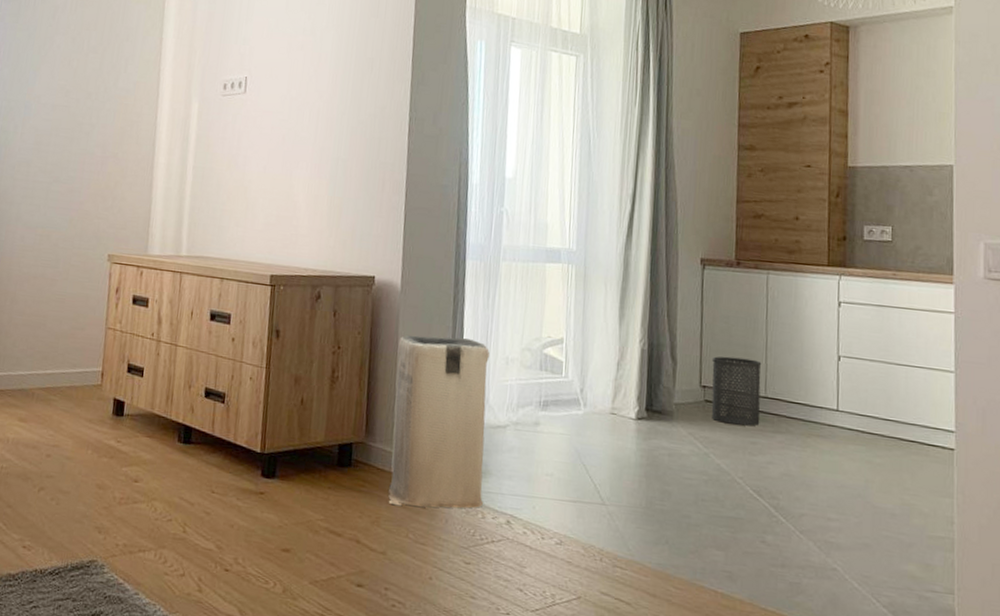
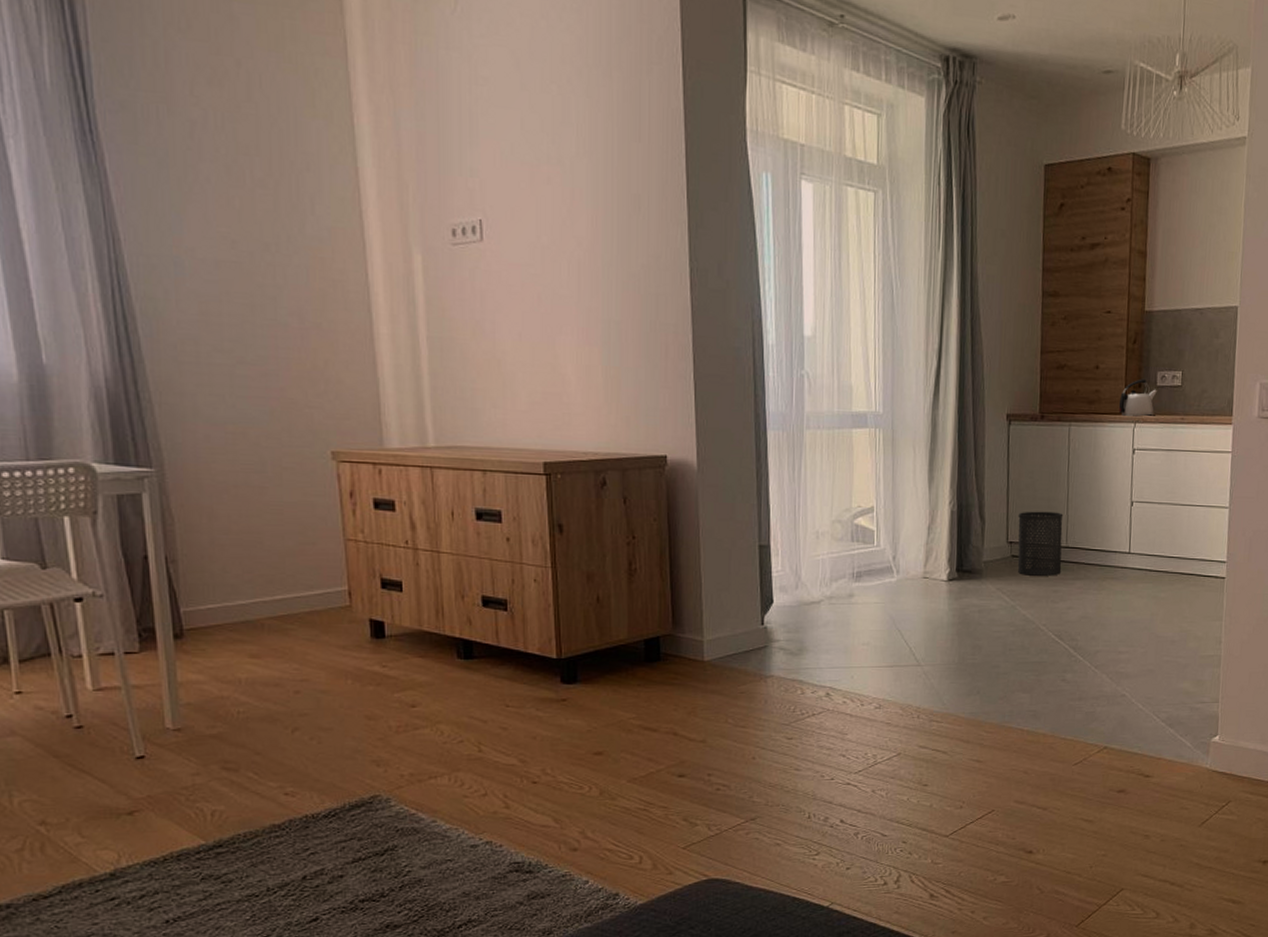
laundry basket: present [388,334,490,509] -> none [700,515,801,694]
kettle: none [821,232,865,270] -> present [1118,378,1158,417]

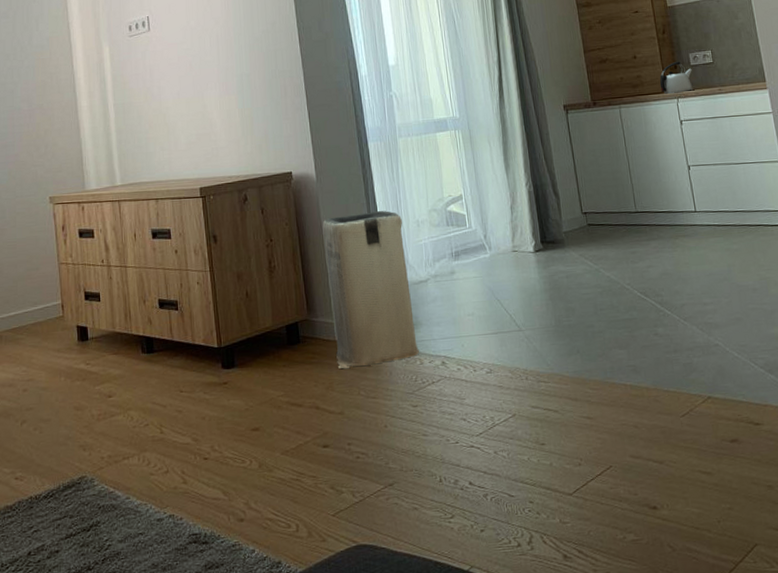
laundry basket: none [700,515,801,694] -> present [322,211,419,369]
trash can: present [1017,511,1064,576] -> none [587,182,636,241]

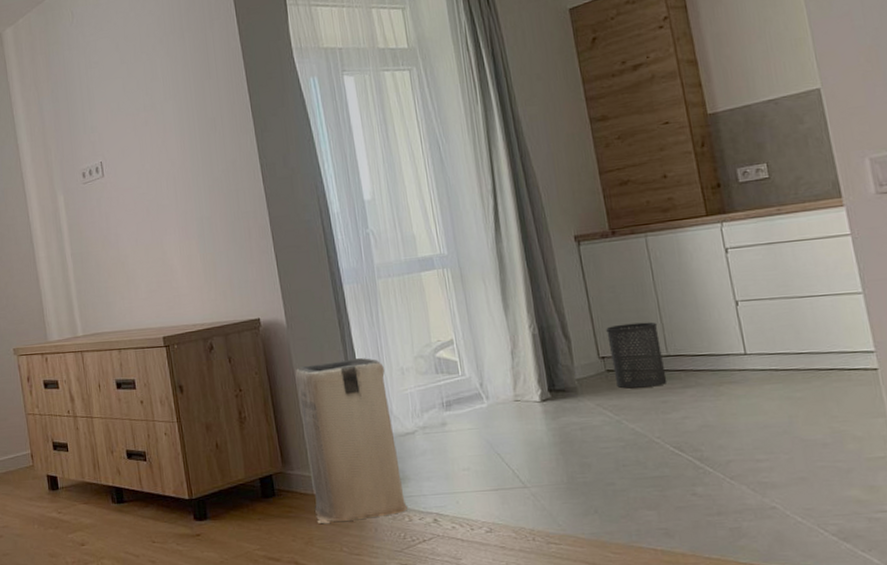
trash can: none [587,182,636,241] -> present [605,321,668,389]
kettle: present [659,61,694,95] -> none [697,178,743,219]

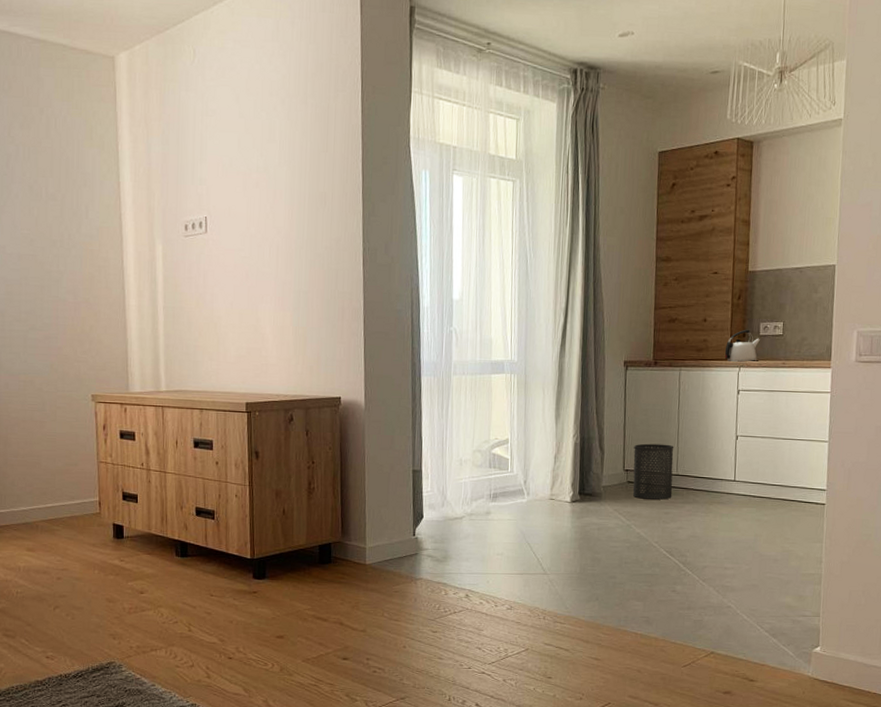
laundry basket: present [295,358,407,524] -> none [364,446,445,592]
kettle: none [697,178,743,219] -> present [724,329,761,363]

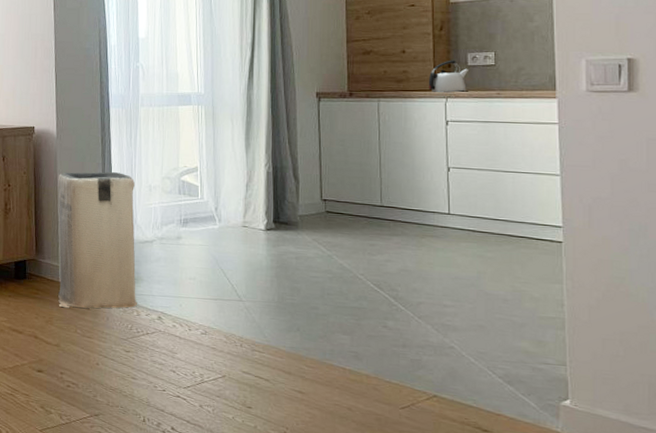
laundry basket: none [364,446,445,592] -> present [57,172,137,309]
trash can: present [632,443,674,500] -> none [330,173,377,231]

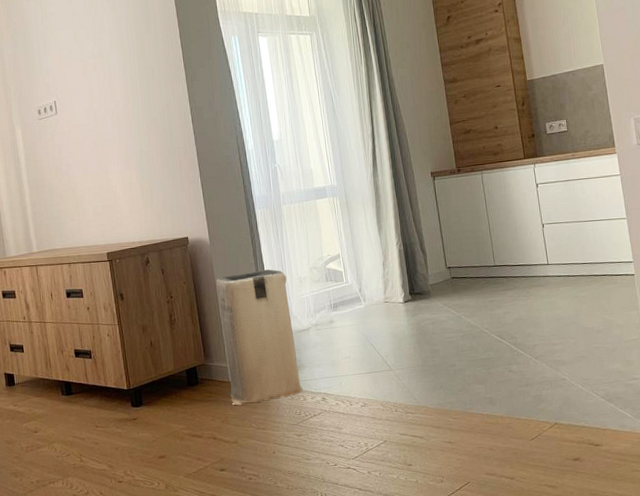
kettle: present [428,60,470,93] -> none [518,130,549,161]

